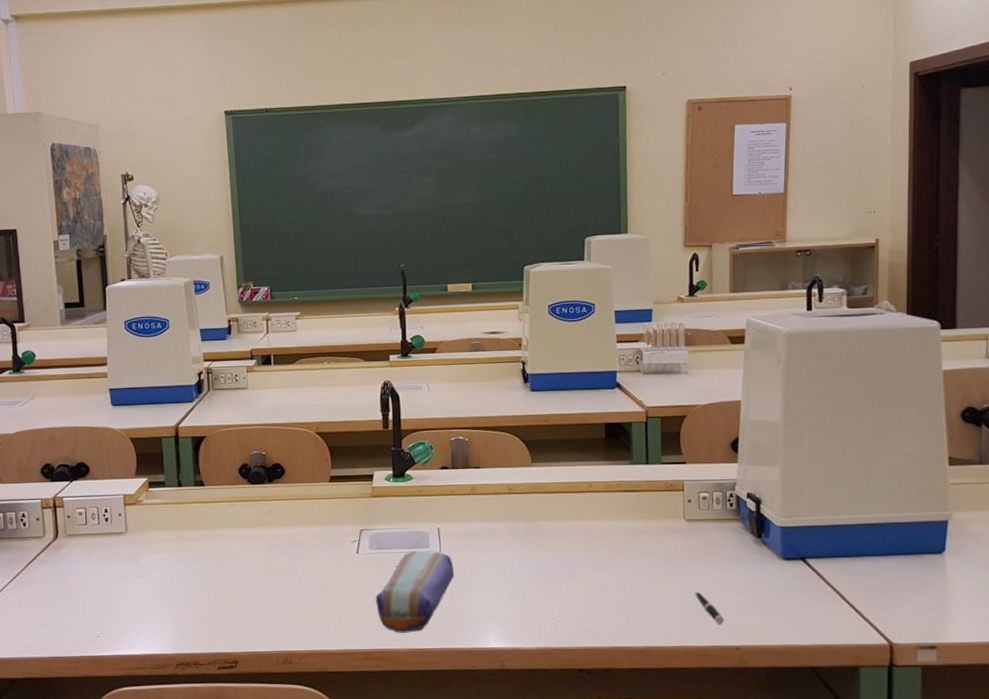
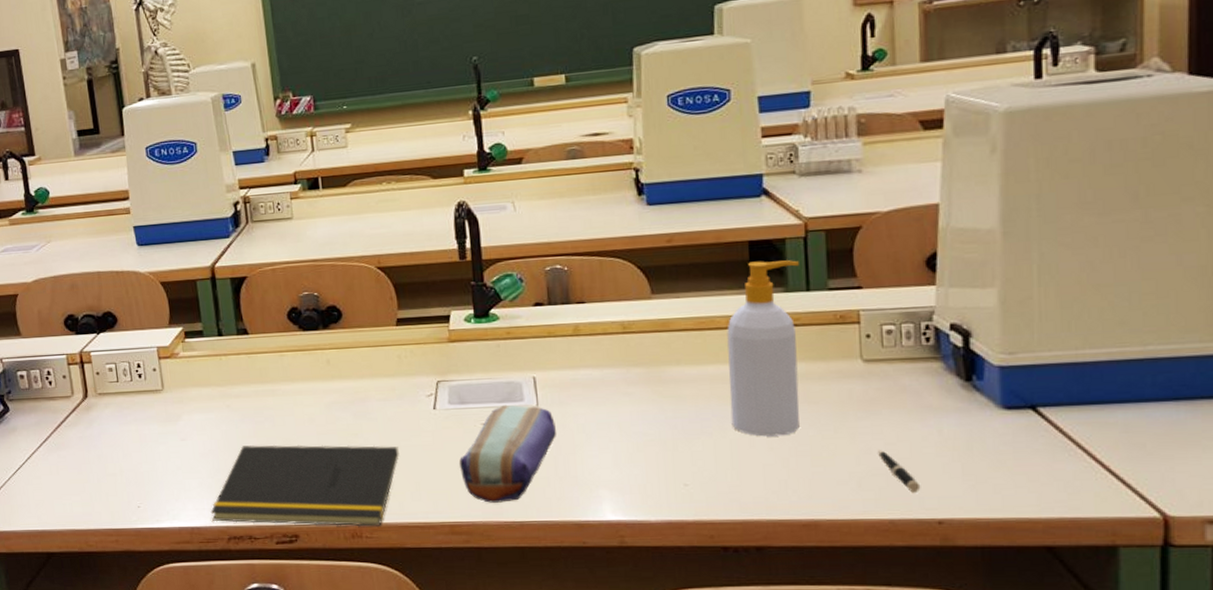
notepad: none [162,582,327,654] -> present [210,444,399,527]
soap bottle: none [587,439,641,580] -> present [727,260,800,437]

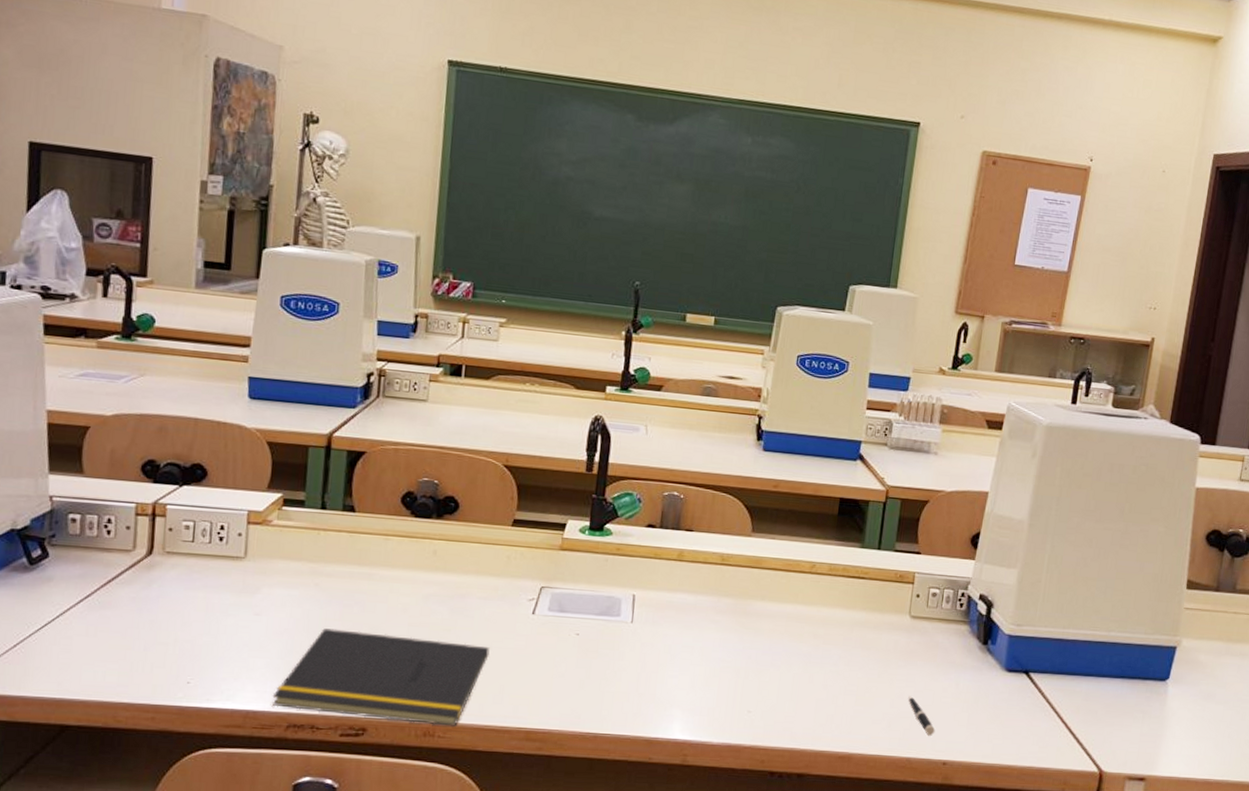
pencil case: present [459,405,557,503] -> none [546,618,645,713]
soap bottle: present [727,260,800,437] -> none [797,516,876,675]

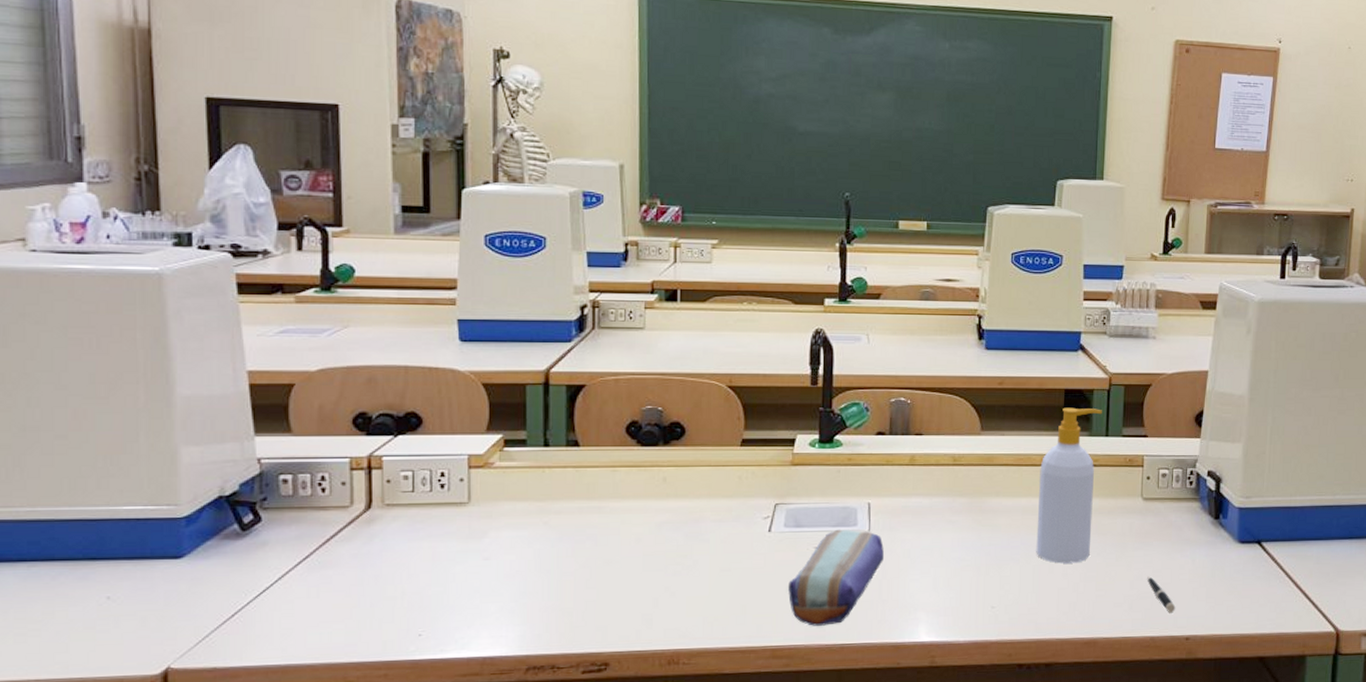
notepad: present [272,628,490,726] -> none [509,565,728,653]
pencil case: none [546,618,645,713] -> present [788,529,885,626]
soap bottle: none [797,516,876,675] -> present [1036,407,1102,564]

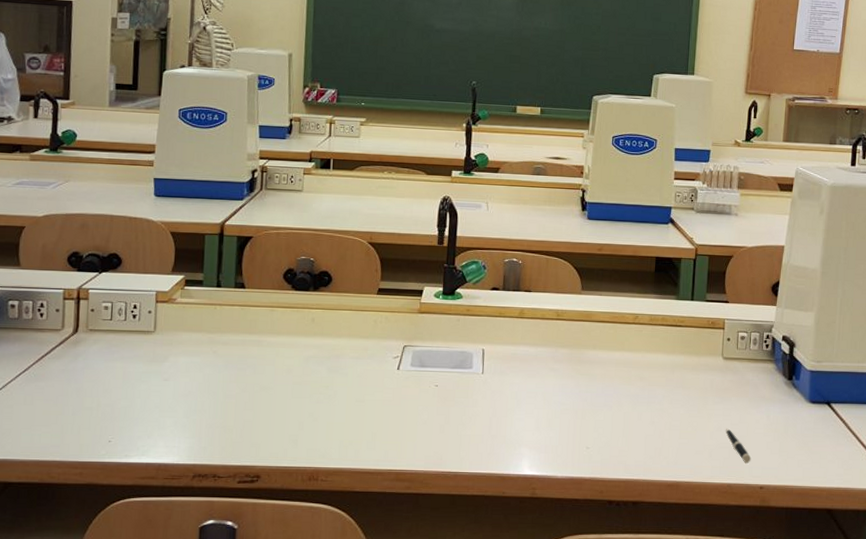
pencil case: present [788,529,885,626] -> none [412,370,495,455]
soap bottle: present [1036,407,1102,564] -> none [627,273,689,413]

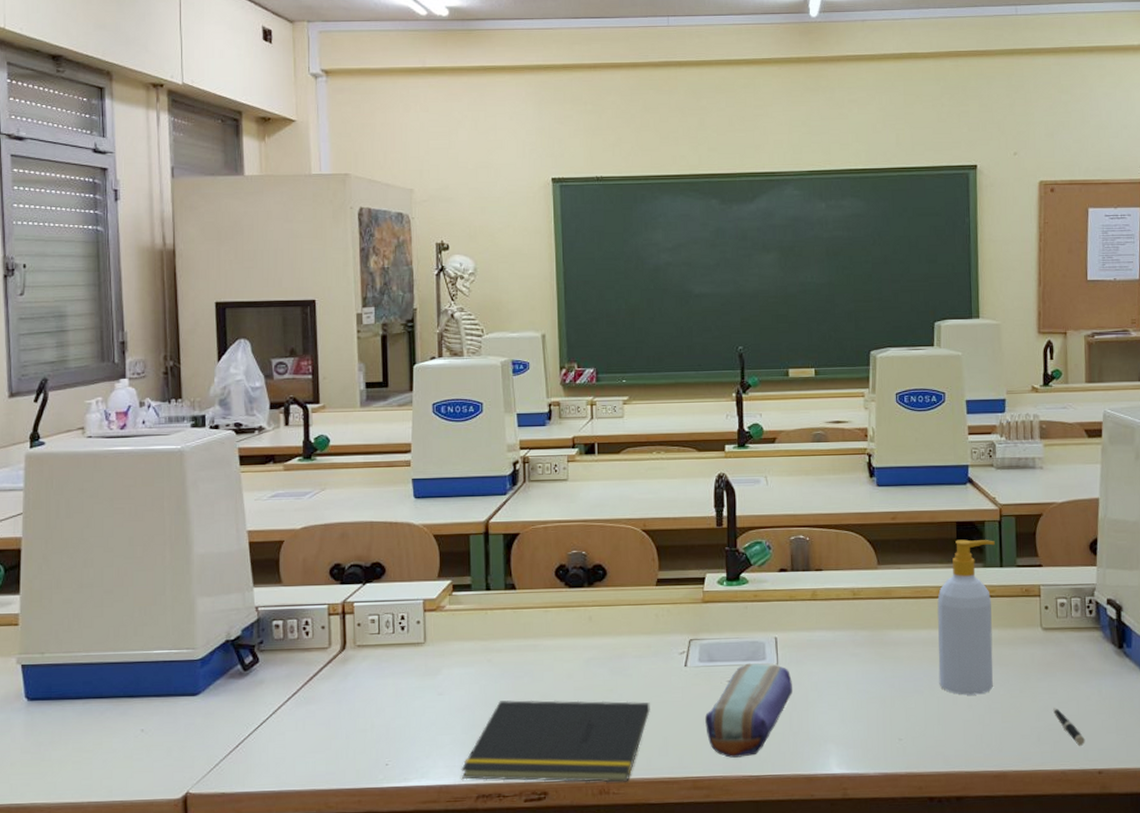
notepad: none [180,390,362,471] -> present [461,700,650,783]
pencil case: none [412,370,495,455] -> present [705,663,793,758]
soap bottle: none [627,273,689,413] -> present [937,539,995,695]

